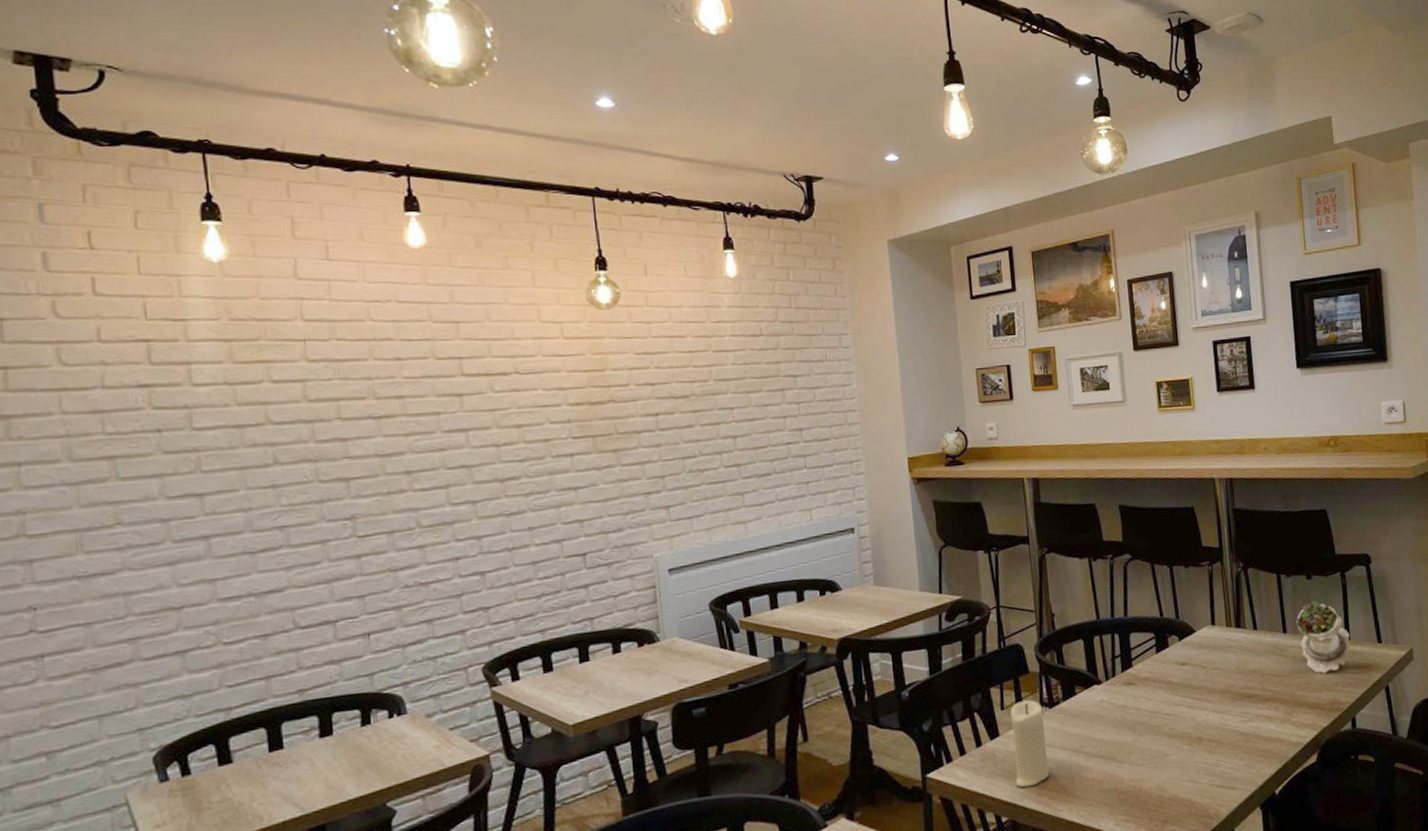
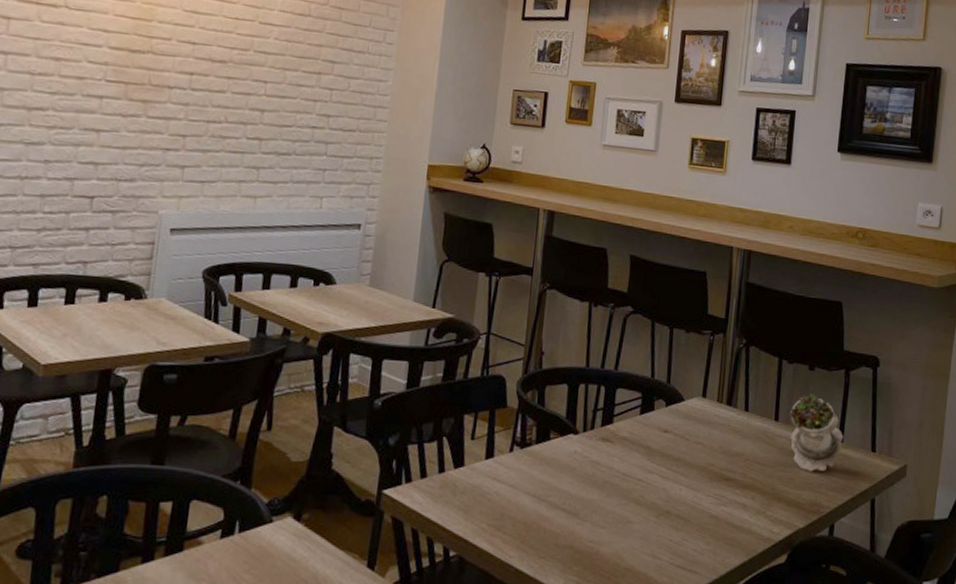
candle: present [1010,700,1049,788] -> none [471,435,514,525]

